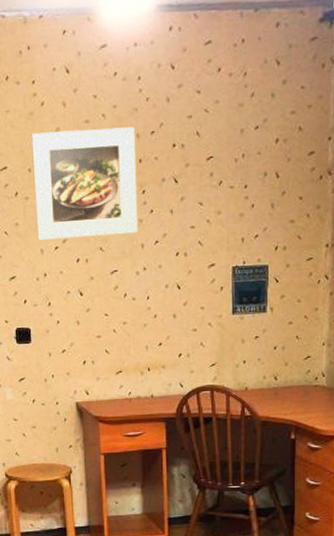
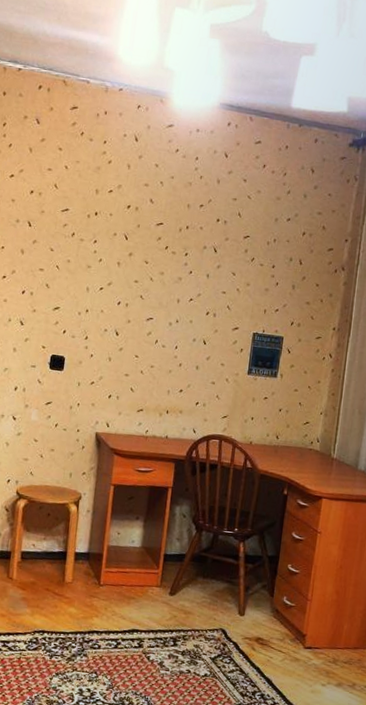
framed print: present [31,126,139,241] -> none [85,185,187,289]

